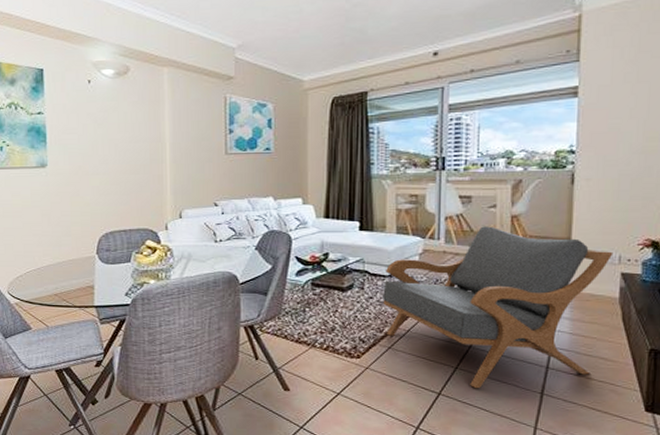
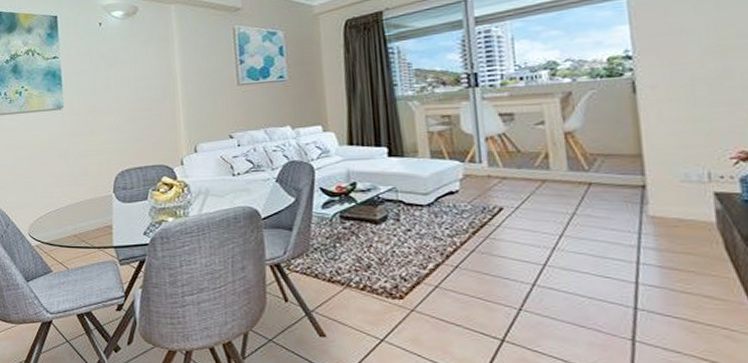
armchair: present [383,226,614,389] -> none [421,145,700,335]

